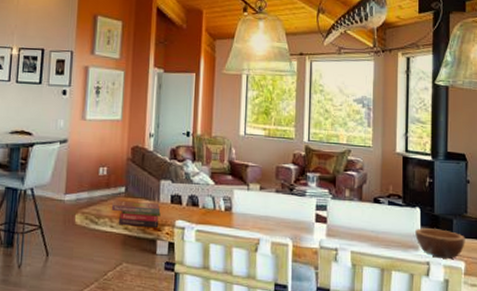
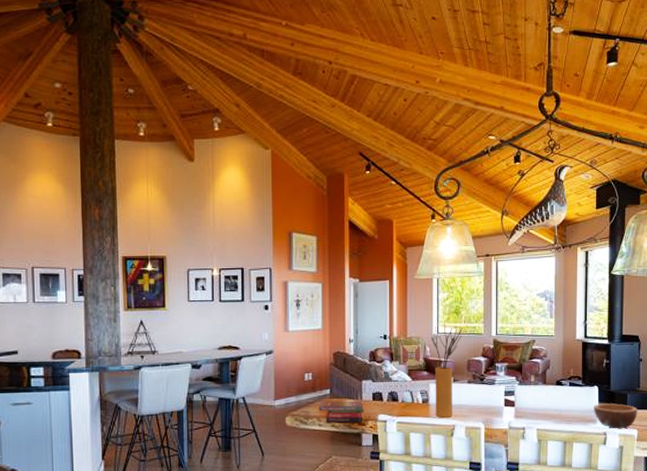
vase: none [238,124,272,231] -> present [431,323,463,419]

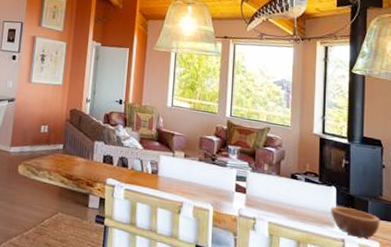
books: present [318,401,364,423] -> none [50,155,94,183]
vase: present [431,323,463,419] -> none [163,97,197,195]

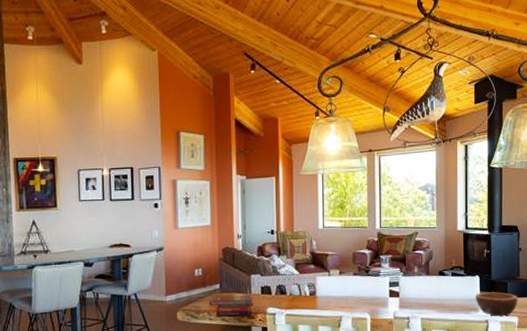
books: none [50,155,94,183] -> present [208,295,253,317]

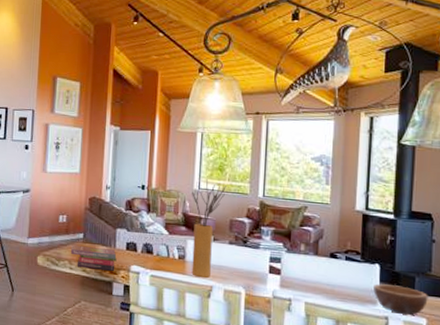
vase: none [317,218,348,310] -> present [191,179,226,279]

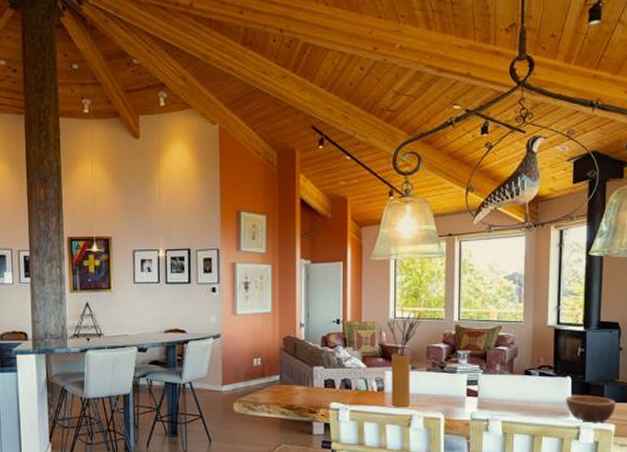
books: present [70,245,117,271] -> none [267,387,315,410]

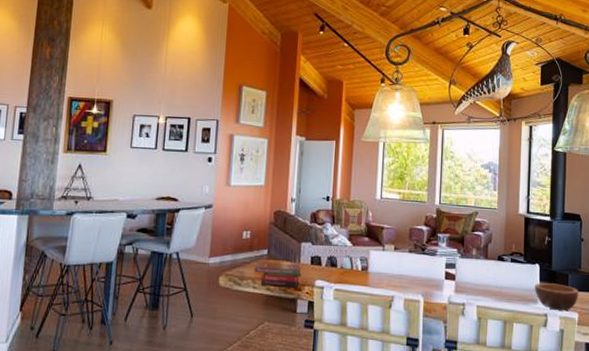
books: none [267,387,315,410] -> present [254,262,301,287]
vase: present [388,307,422,408] -> none [374,188,406,289]

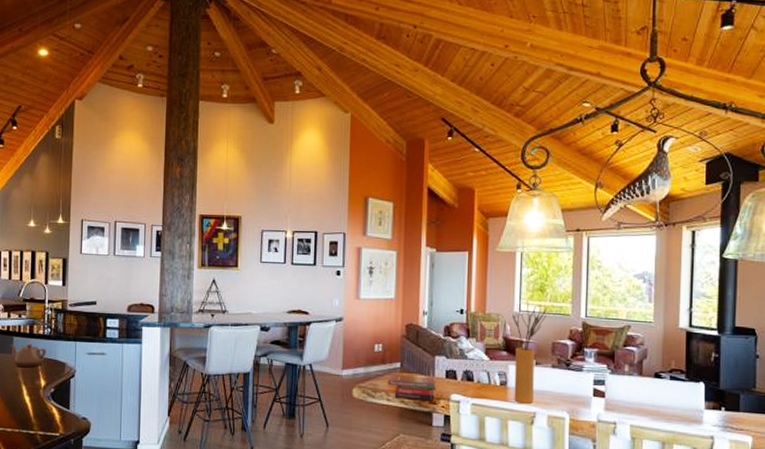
vase: none [374,188,406,289] -> present [512,301,548,405]
bowl: present [535,283,579,310] -> none [699,403,753,433]

